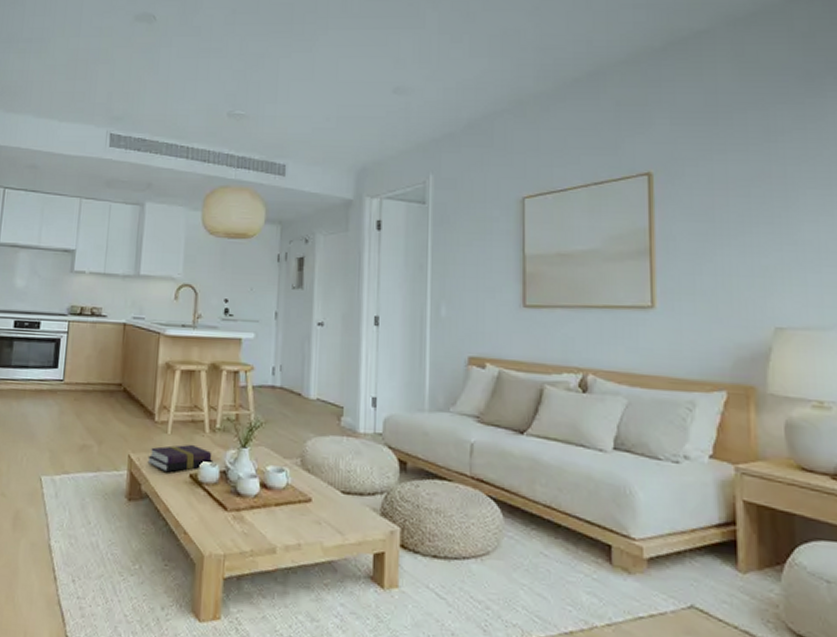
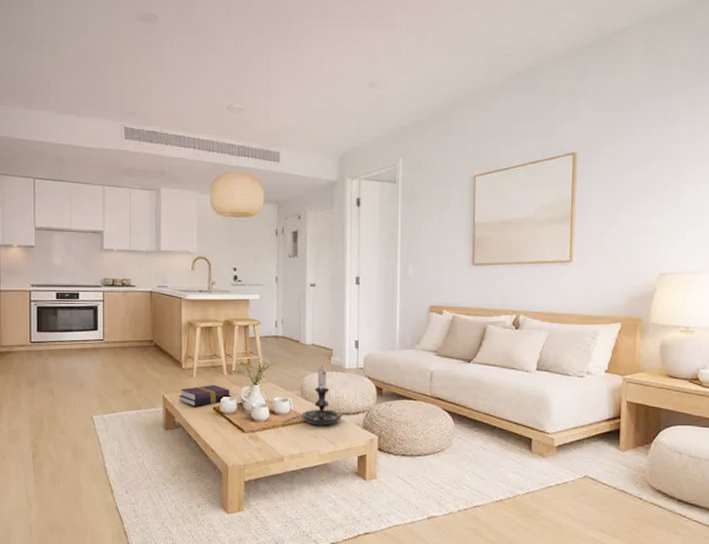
candle holder: none [301,427,355,509] -> present [301,365,343,426]

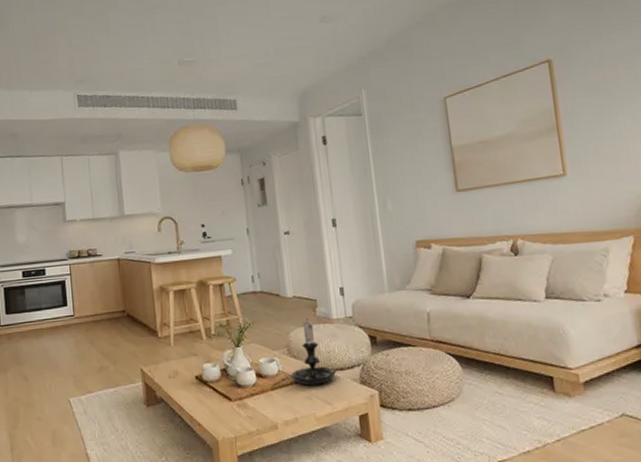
book: present [178,384,232,406] -> none [157,351,214,377]

